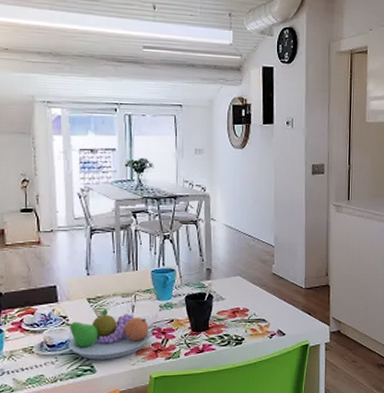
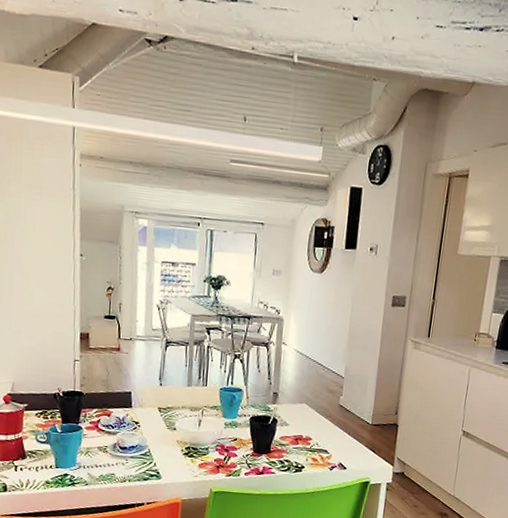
fruit bowl: present [66,308,151,360] -> none [137,419,215,469]

